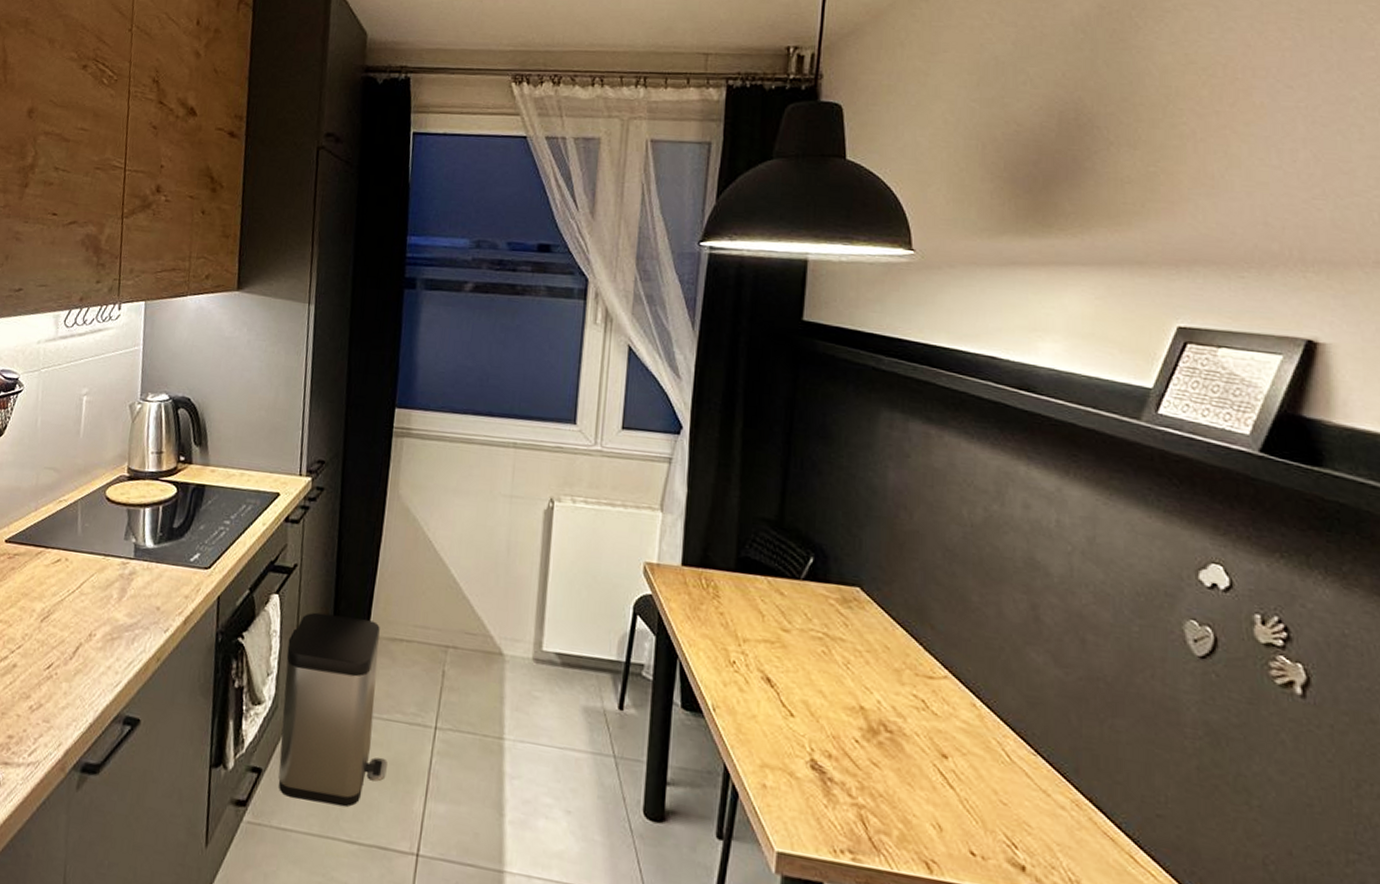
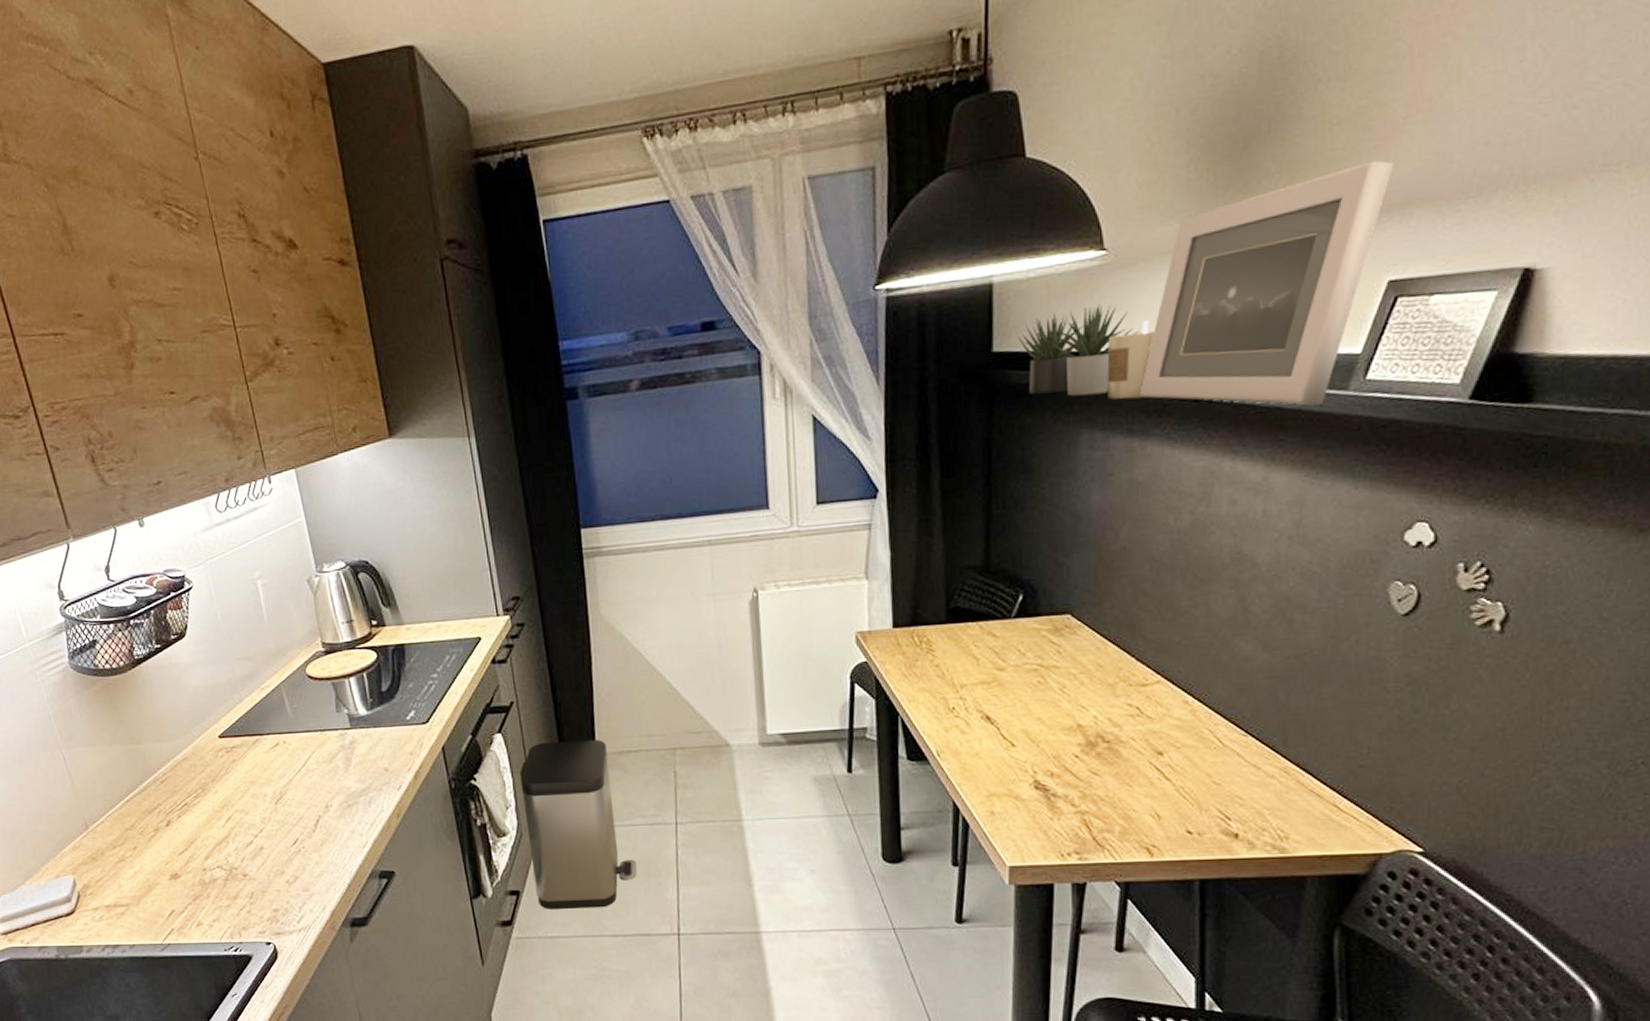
succulent plant: none [827,296,942,379] -> present [1018,303,1140,397]
candle: none [908,318,956,390] -> present [1107,319,1155,400]
picture frame: none [937,219,1181,429] -> present [1138,160,1395,405]

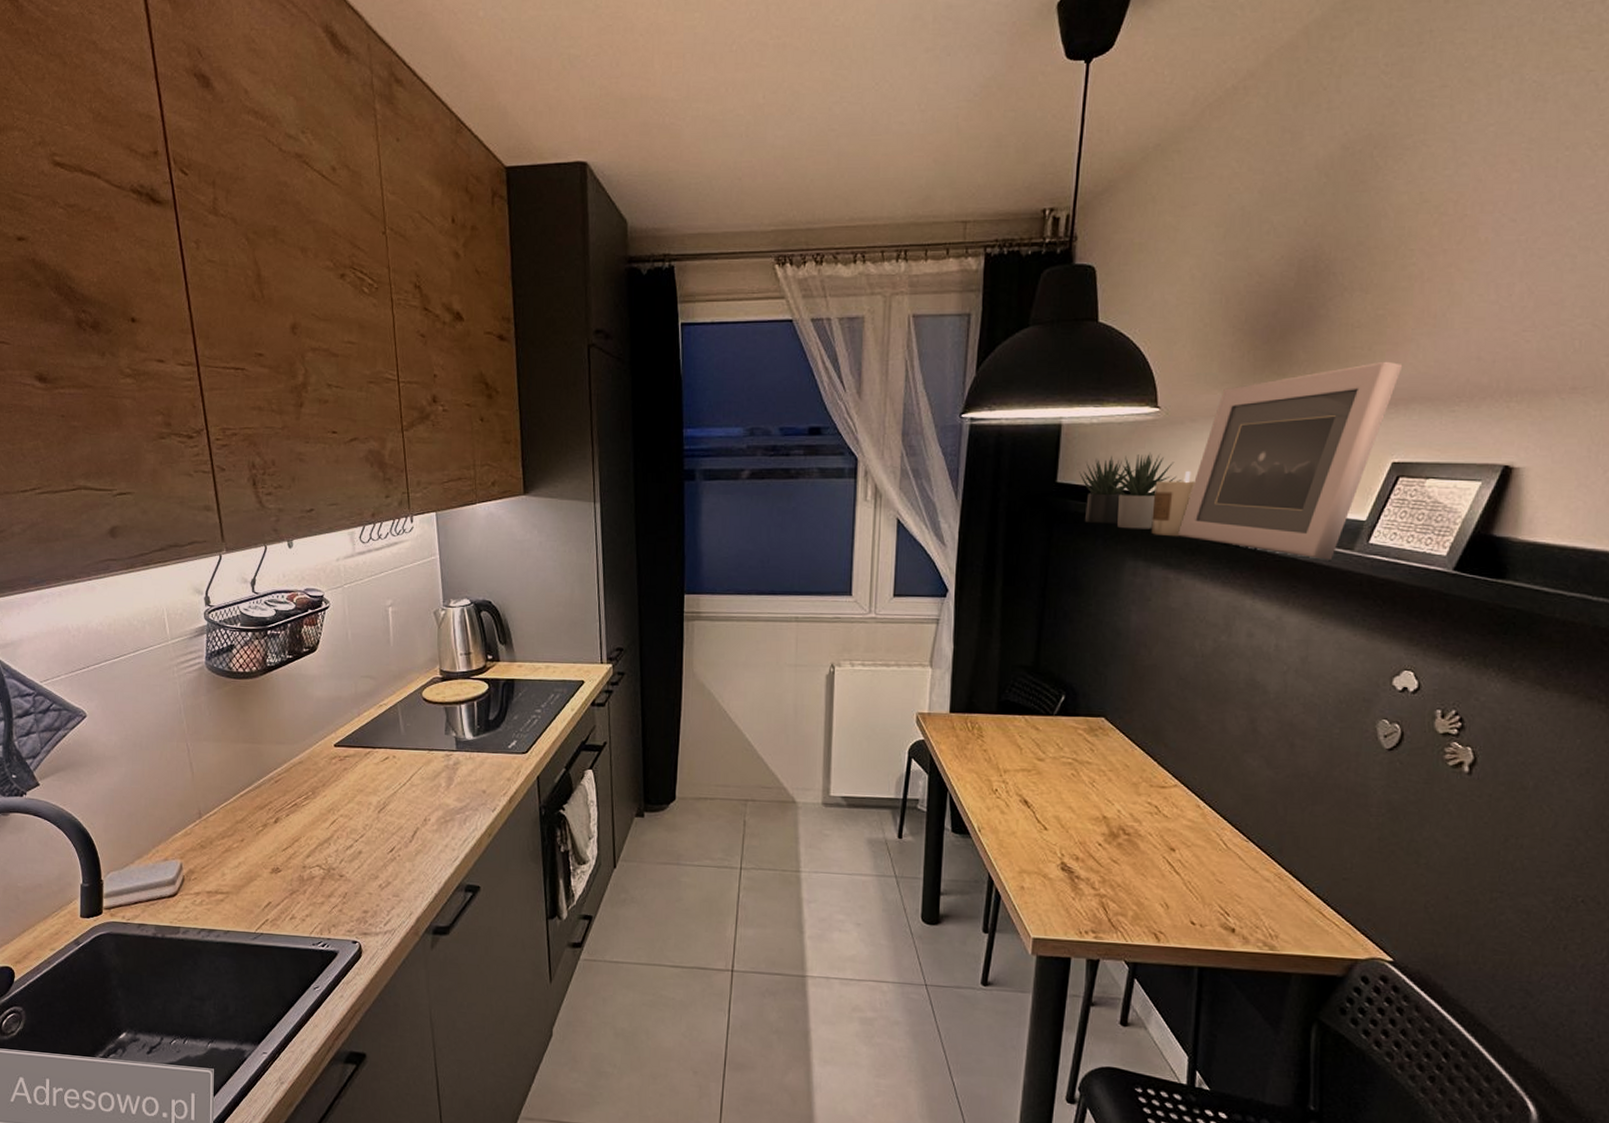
pedal bin: present [519,740,637,909] -> none [604,782,701,939]

